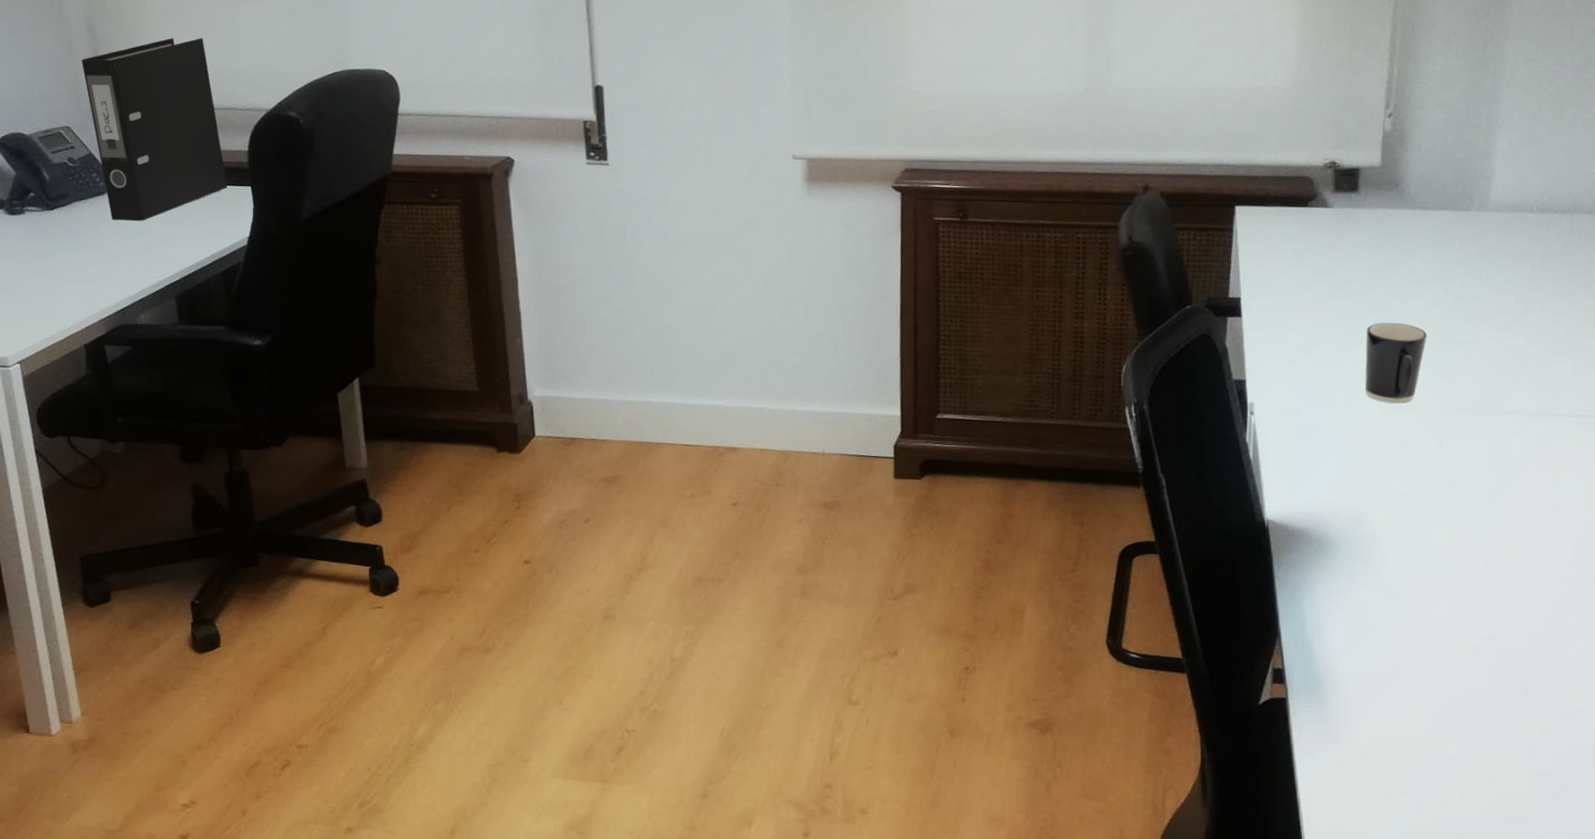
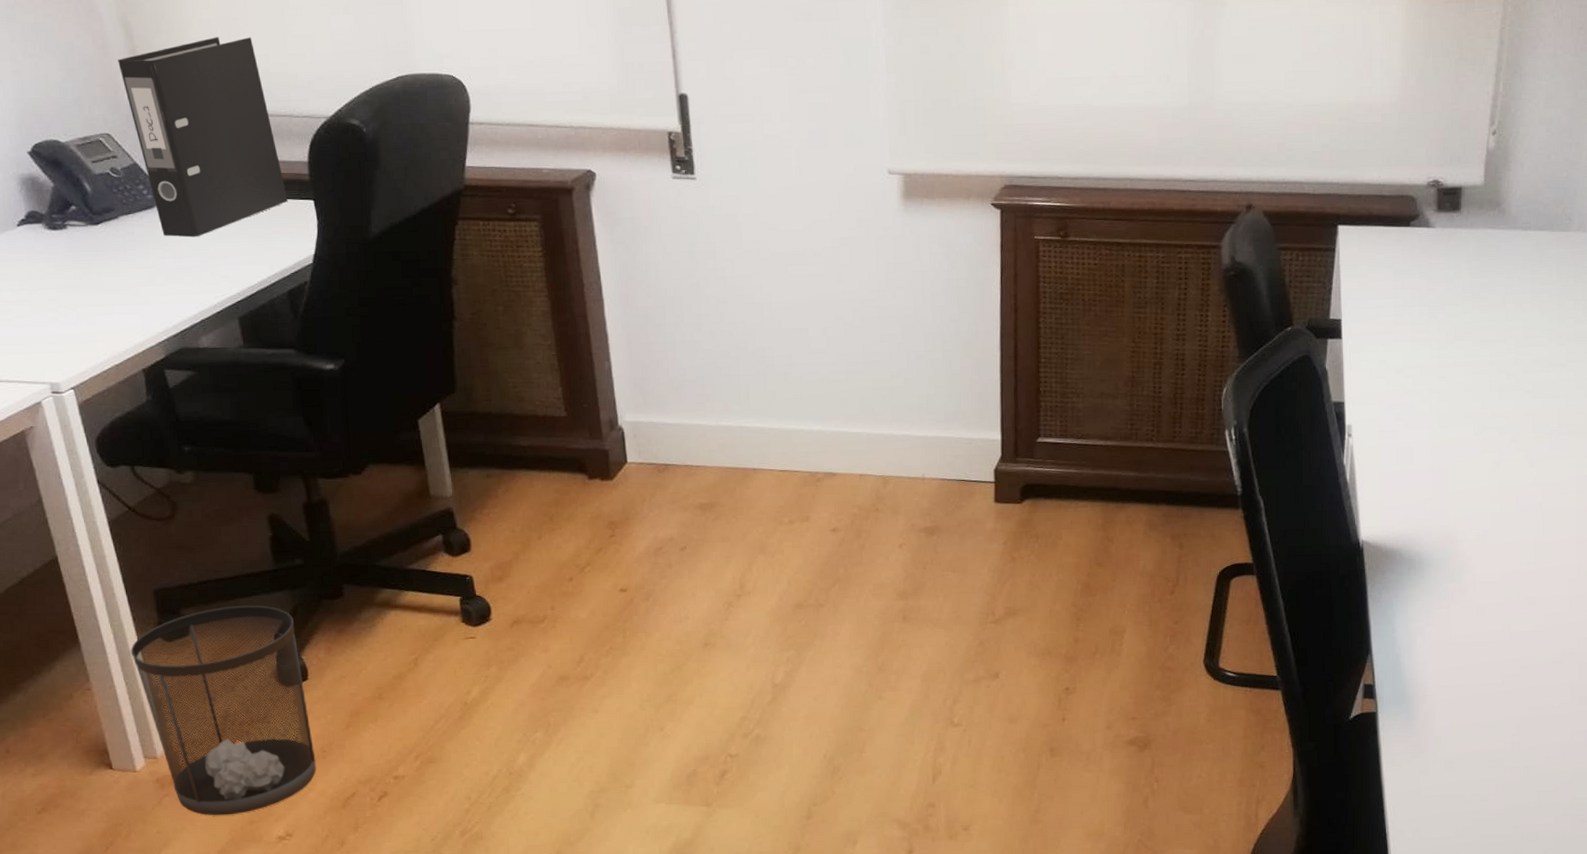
waste bin: none [54,572,223,782] -> present [130,605,316,816]
mug: present [1364,322,1427,403] -> none [1460,344,1522,425]

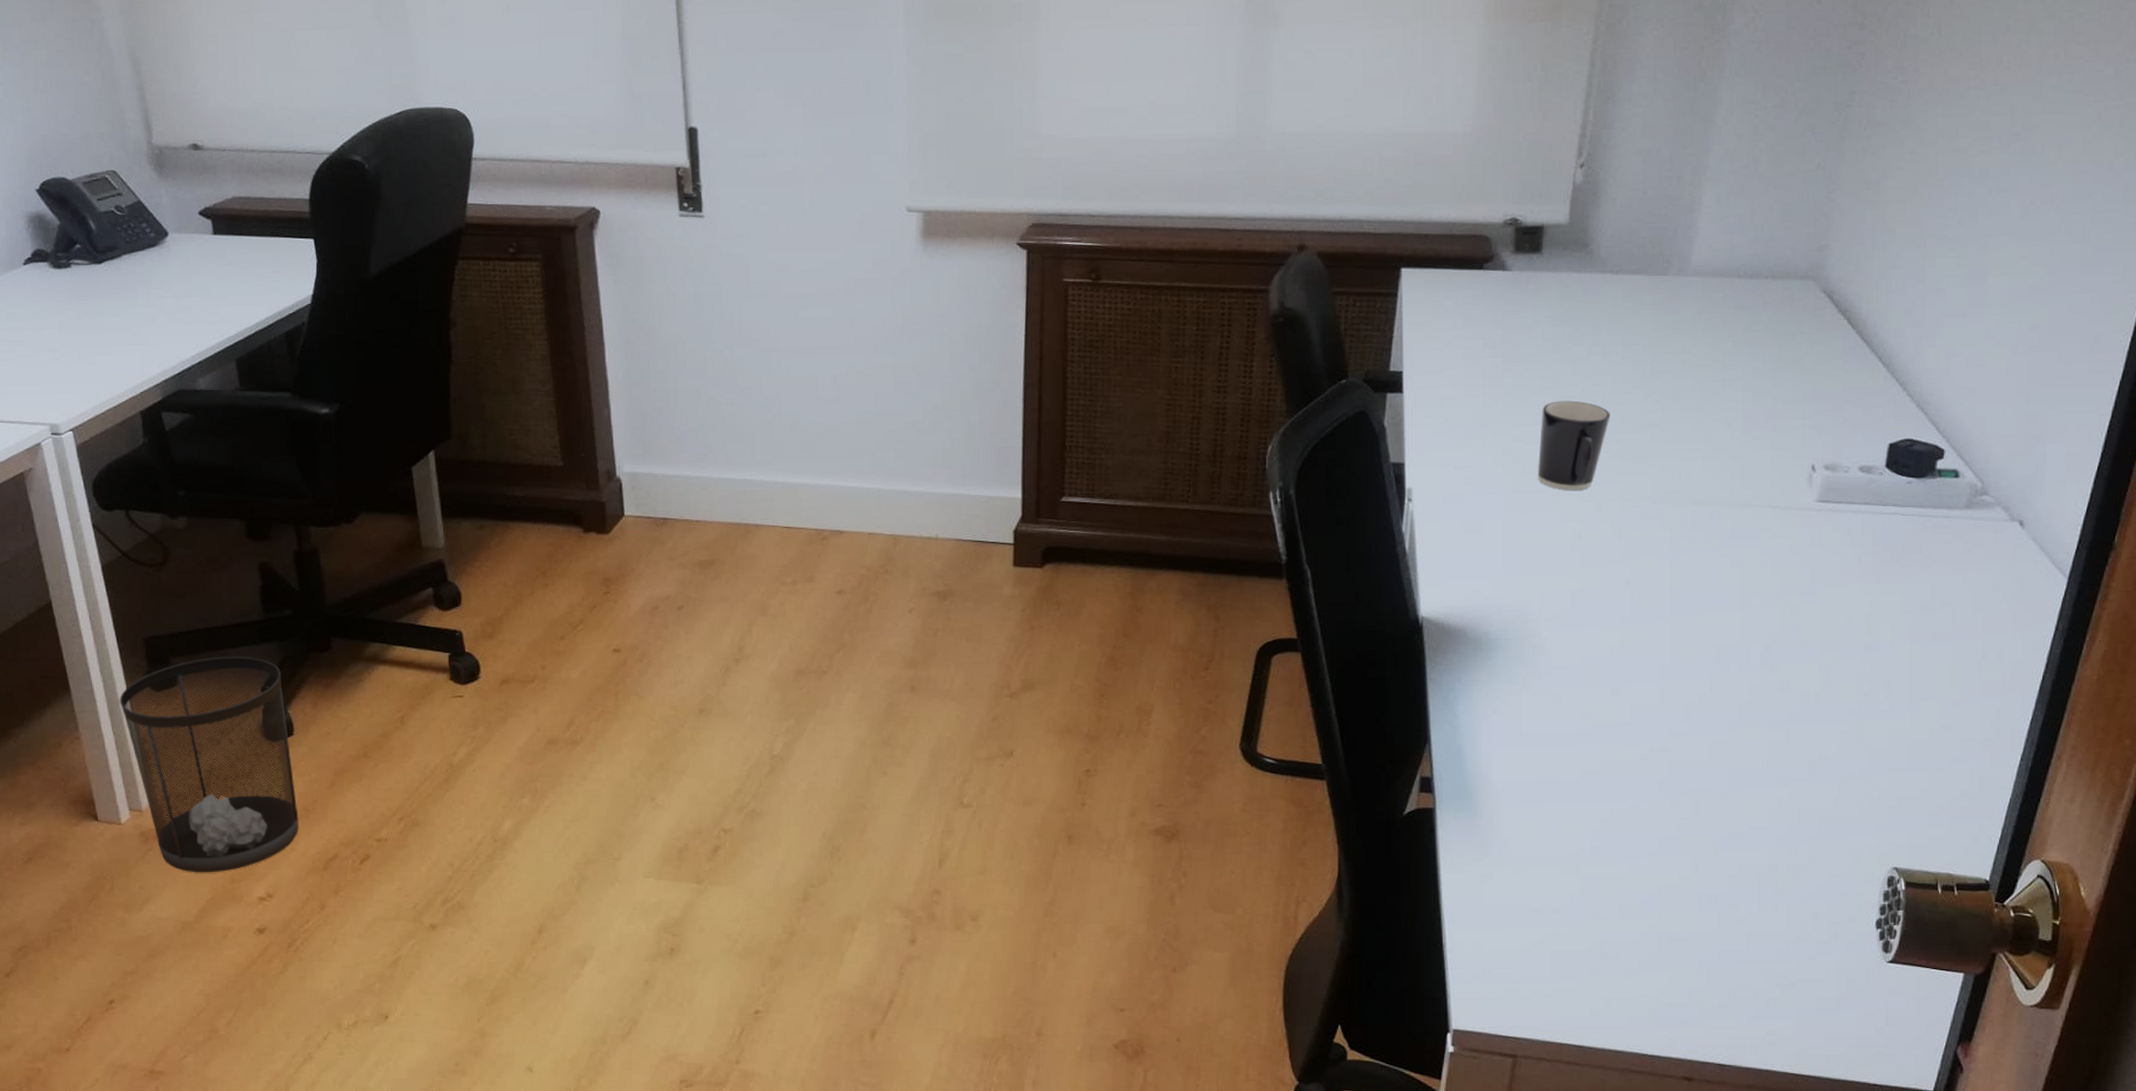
binder: present [118,37,288,238] -> none [126,71,288,277]
mug: none [1460,344,1522,425] -> present [1537,400,1610,490]

